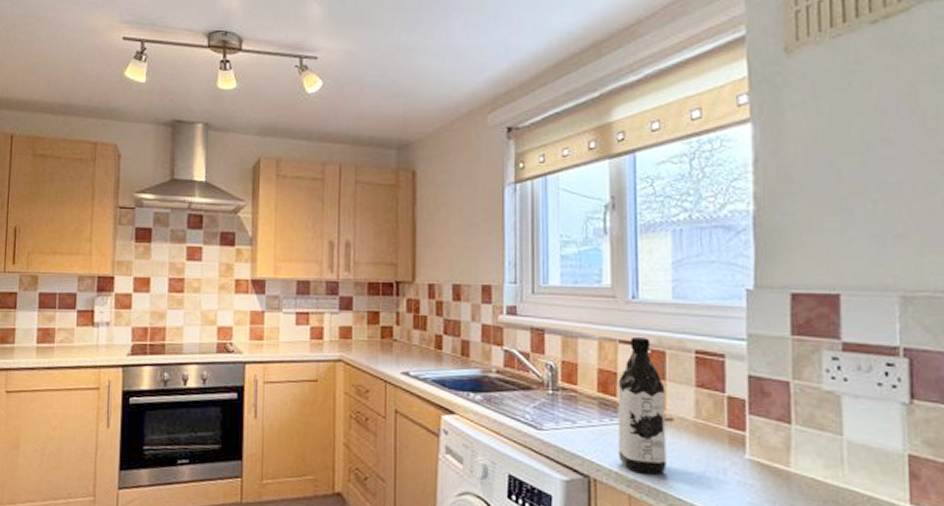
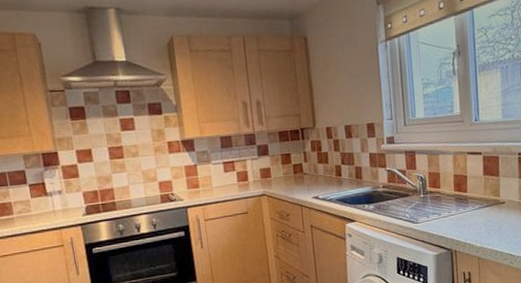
water bottle: present [617,336,667,474] -> none [467,148,502,242]

